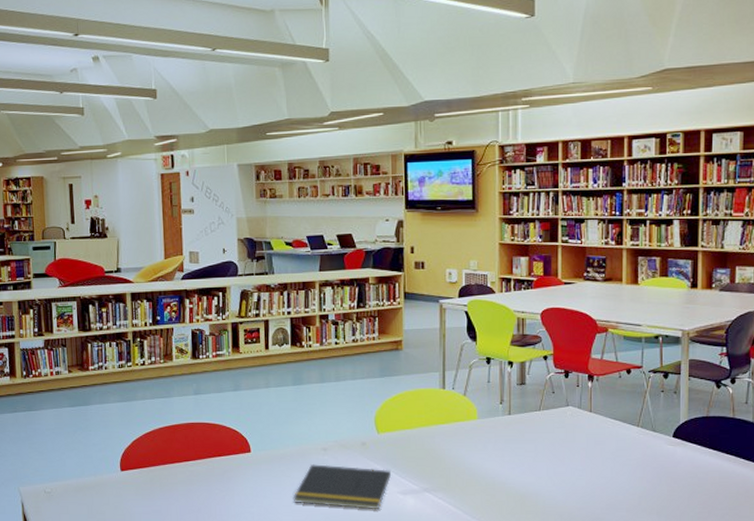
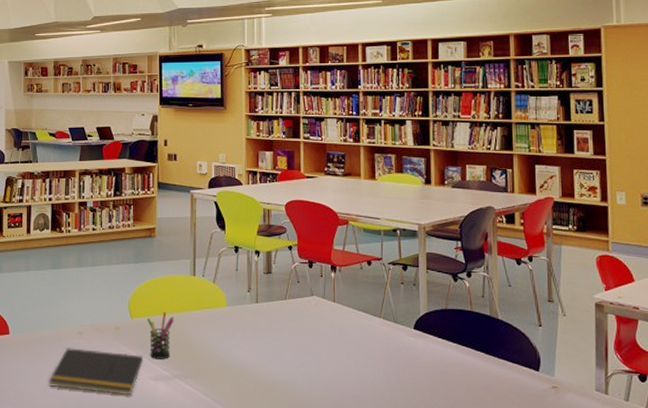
pen holder: none [394,426,423,474] -> present [147,312,174,359]

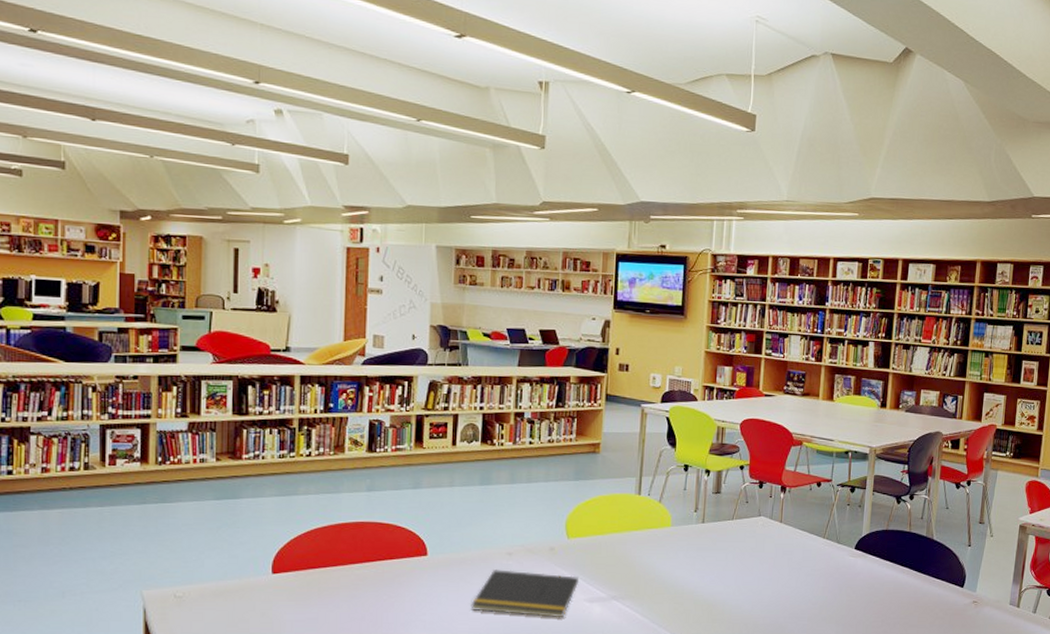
pen holder: present [147,312,174,359] -> none [585,532,615,581]

